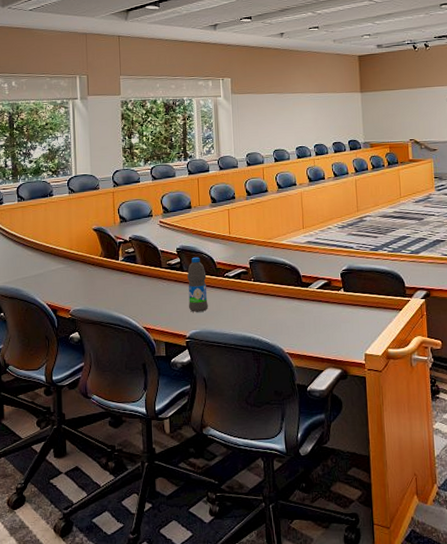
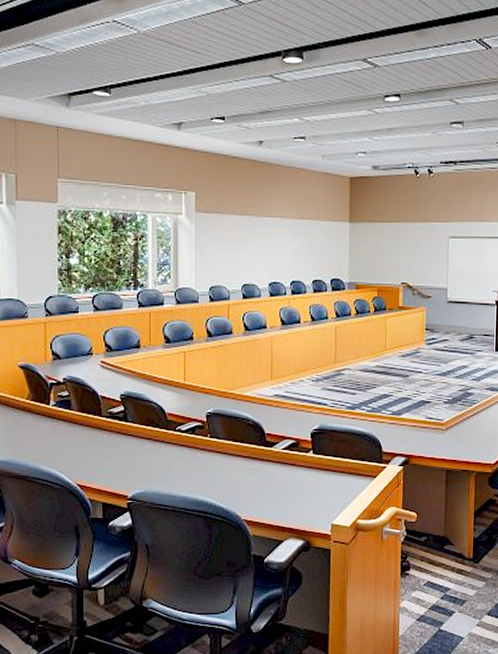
water bottle: present [186,257,208,312] -> none [131,405,155,470]

